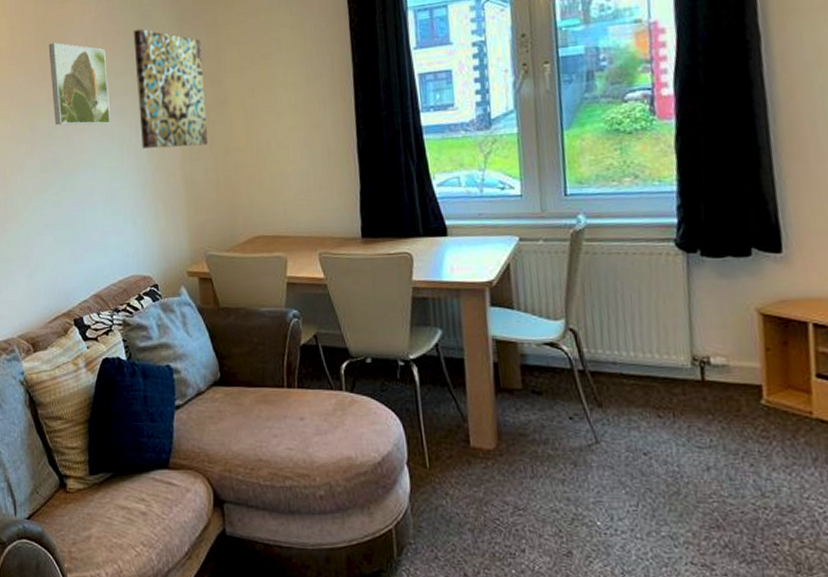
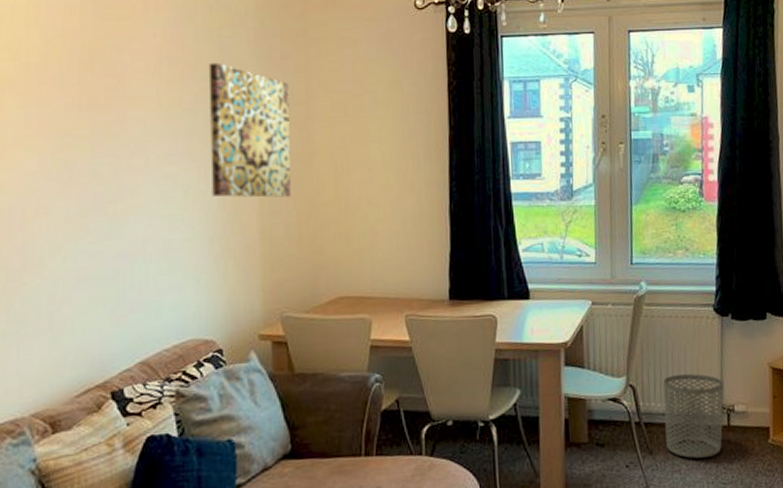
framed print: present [48,42,110,125] -> none [96,65,174,167]
waste bin: none [612,319,695,415] -> present [663,374,724,458]

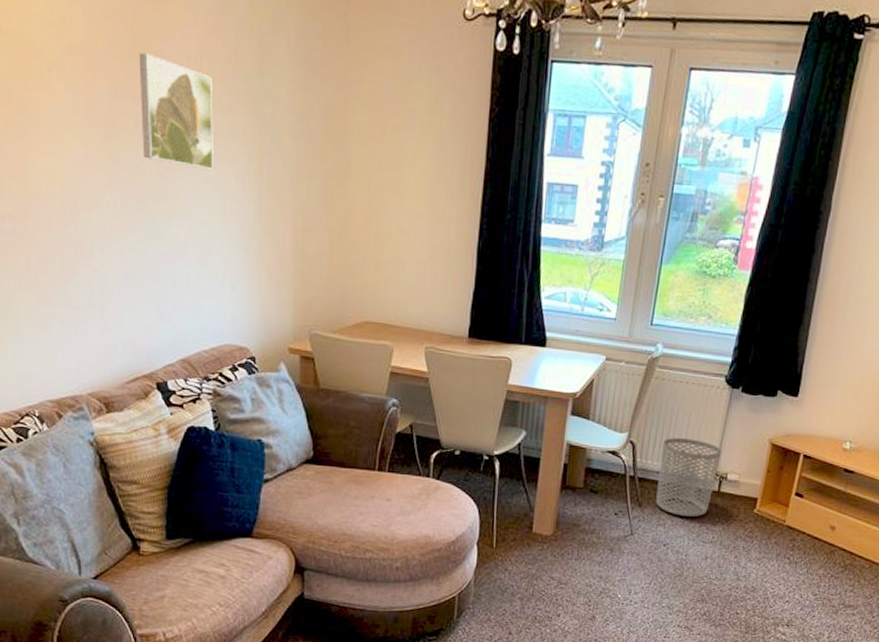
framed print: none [96,65,174,167] -> present [139,52,213,171]
wall art: present [208,62,291,198] -> none [247,61,328,216]

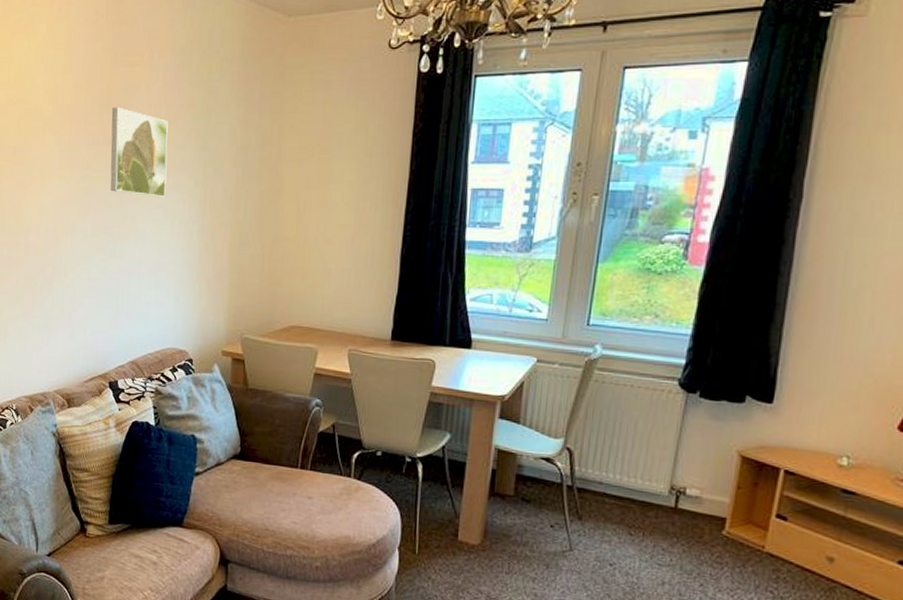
waste bin: present [656,438,721,517] -> none [599,445,677,535]

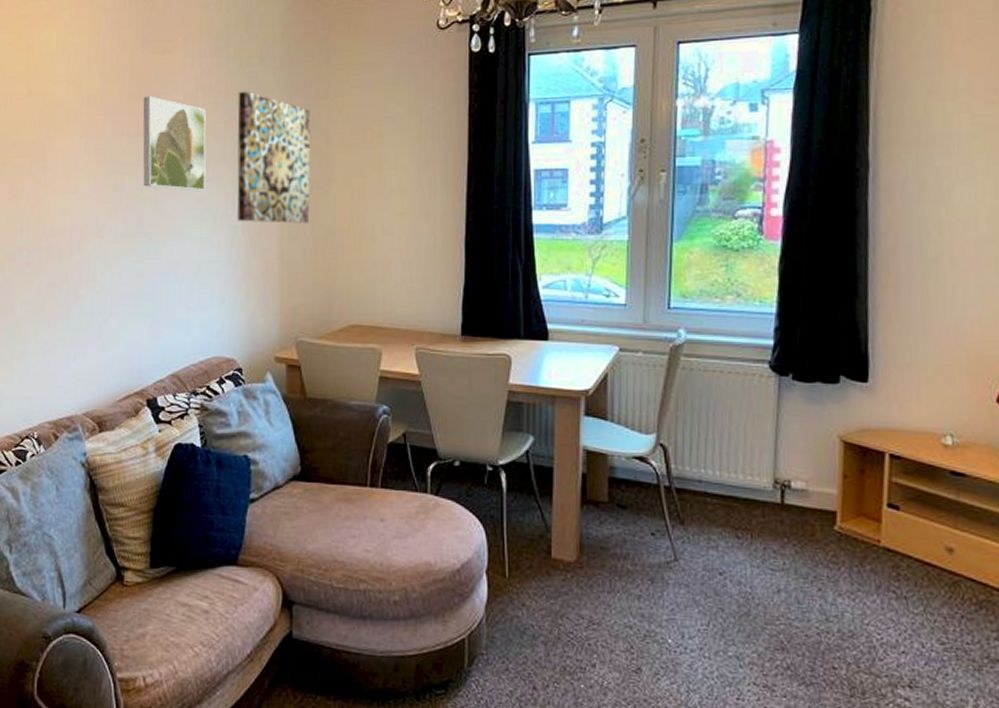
wall art: none [192,104,264,231] -> present [236,91,311,224]

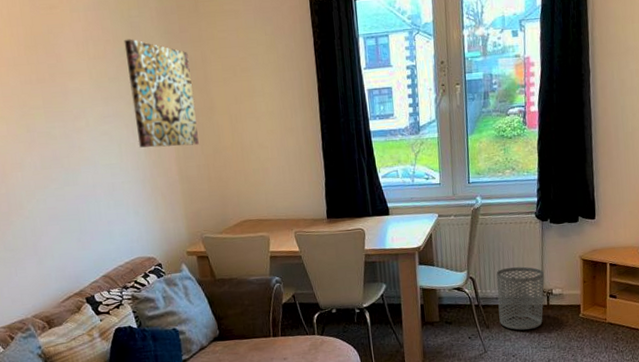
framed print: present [143,96,206,192] -> none [39,47,108,126]
waste bin: none [700,438,778,537] -> present [496,266,544,330]

